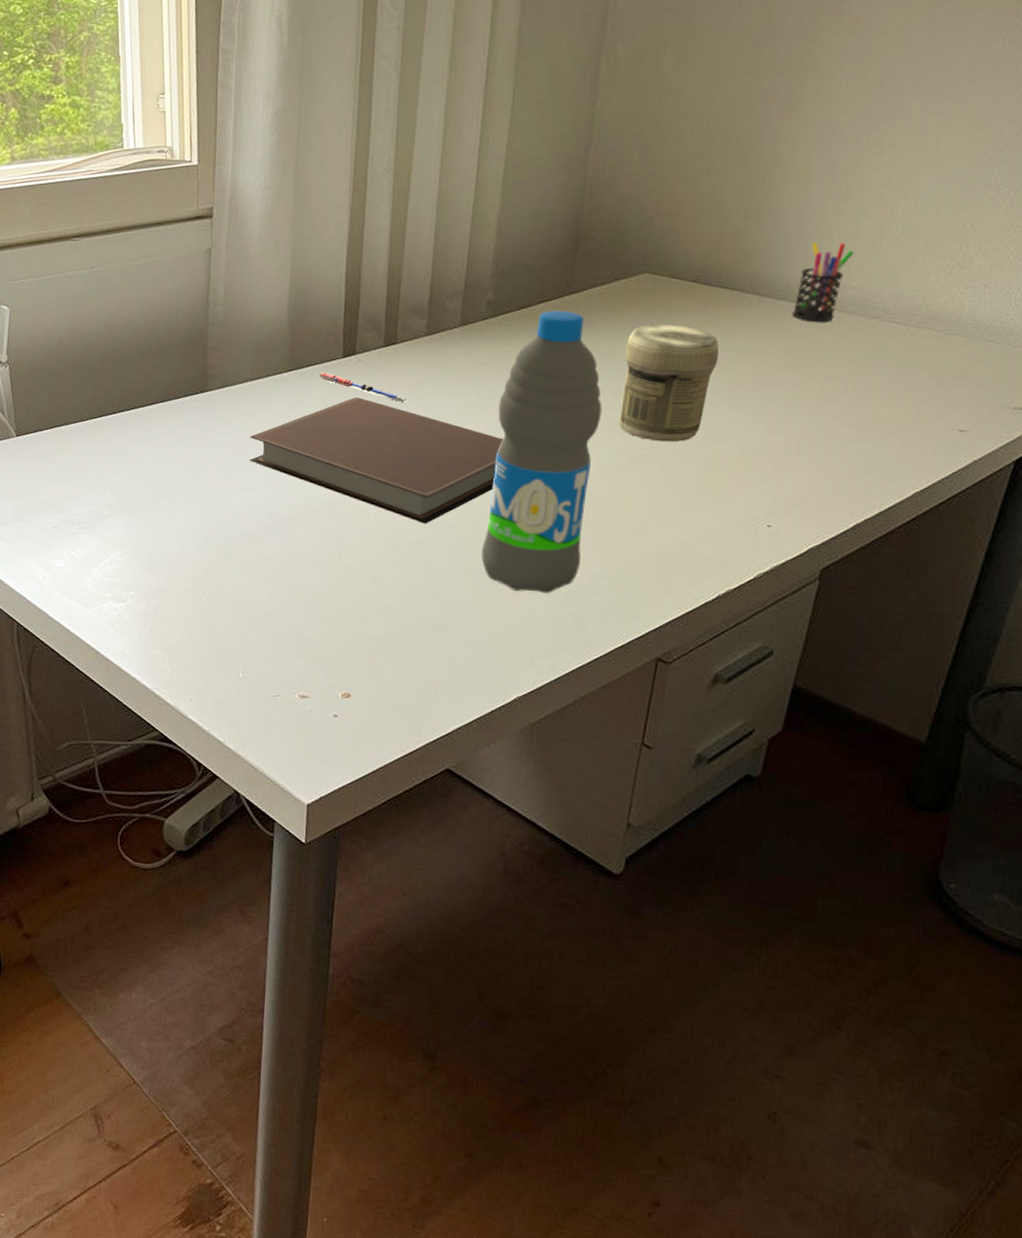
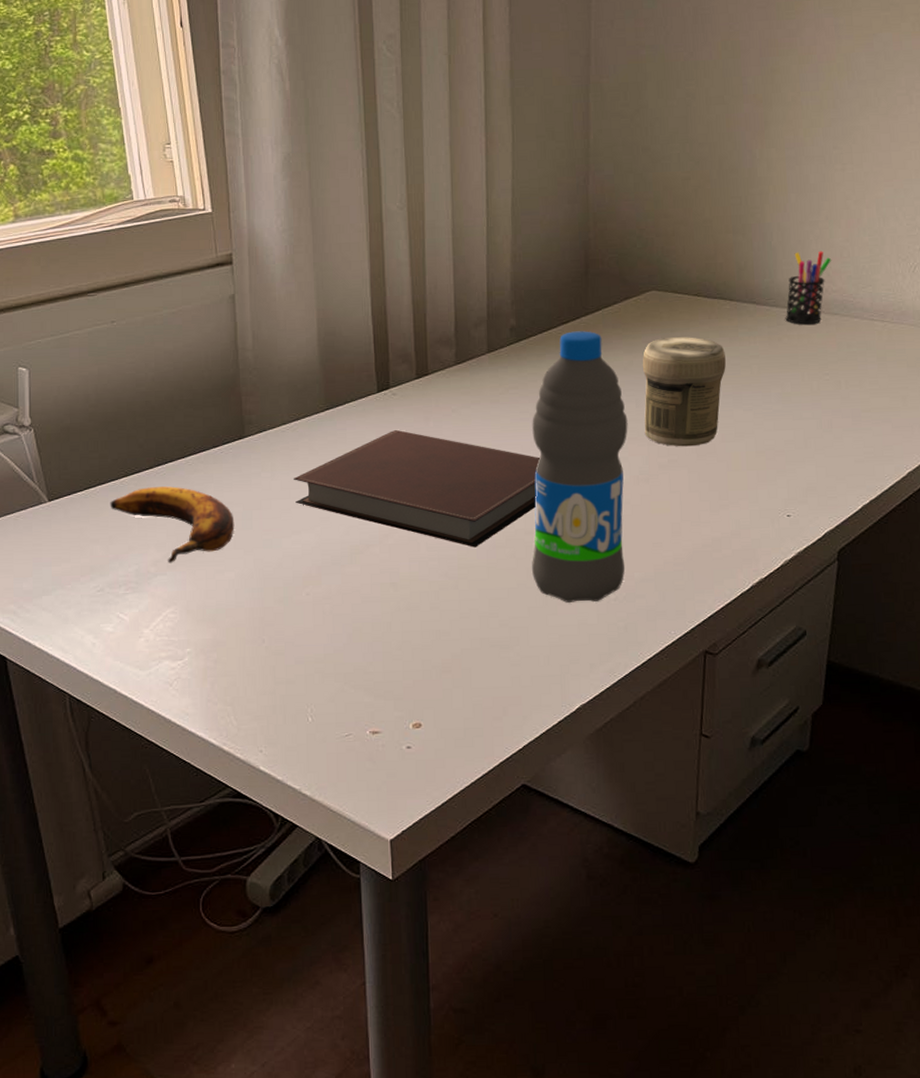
banana: none [72,432,189,508] -> present [110,486,235,563]
pen: present [318,372,407,402] -> none [356,408,444,431]

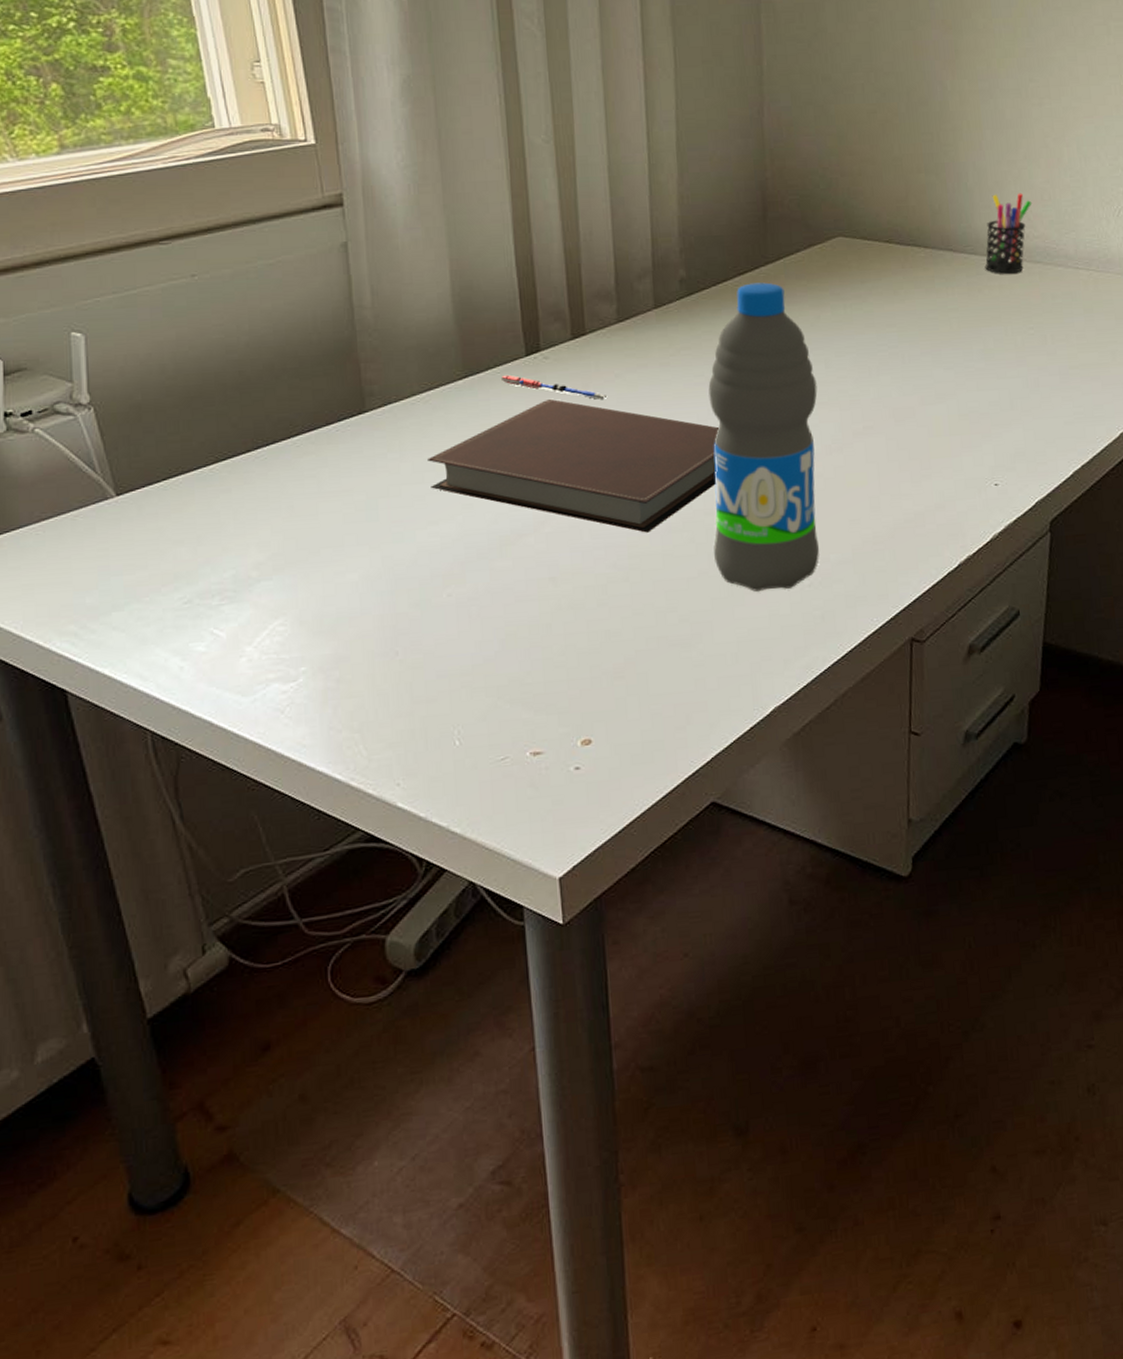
banana: present [110,486,235,563] -> none [196,473,357,566]
pen: none [356,408,444,431] -> present [500,374,606,400]
jar: present [642,337,726,447] -> none [830,288,923,412]

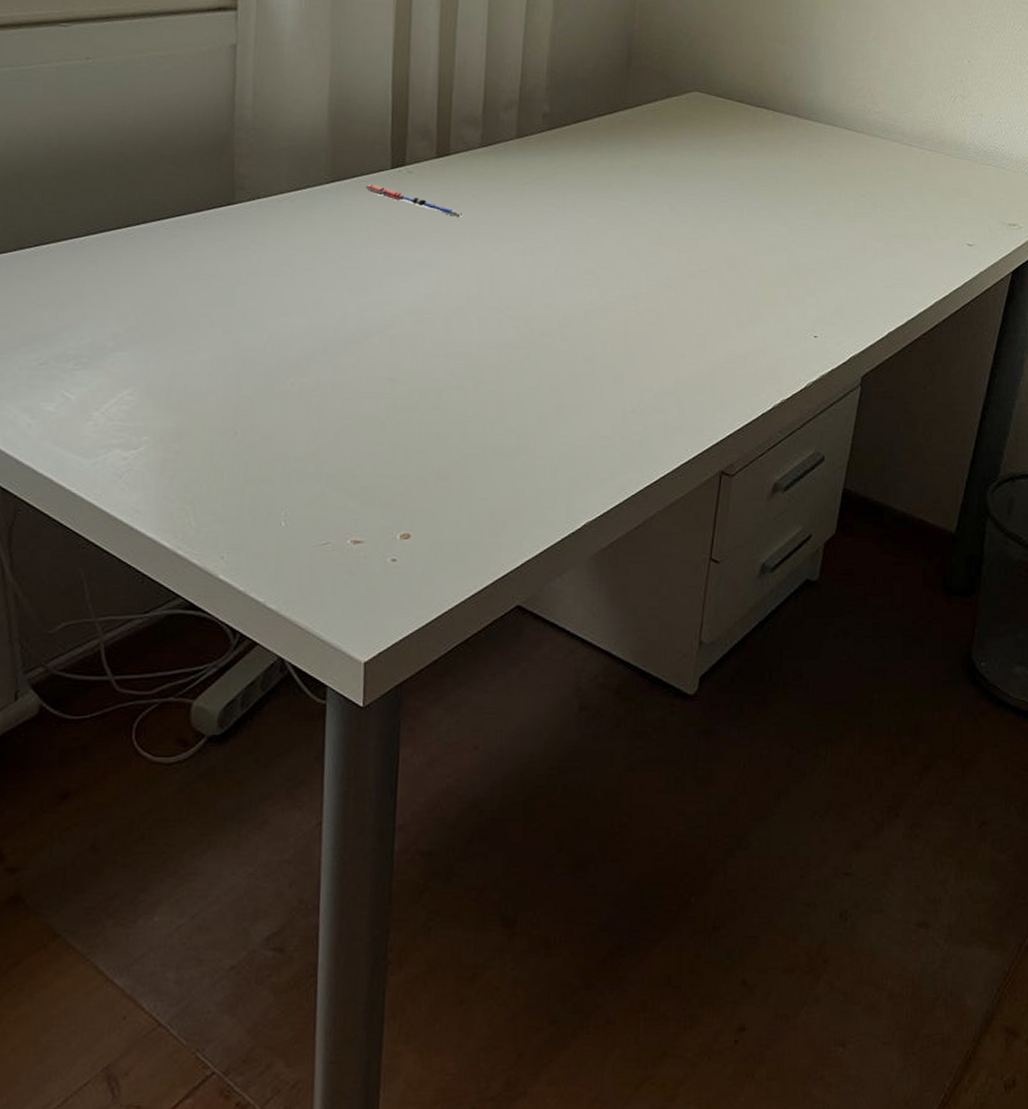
notebook: present [428,398,720,533] -> none [287,210,565,346]
water bottle: present [708,282,820,592] -> none [546,125,660,412]
pen holder: present [984,193,1033,274] -> none [826,69,877,144]

